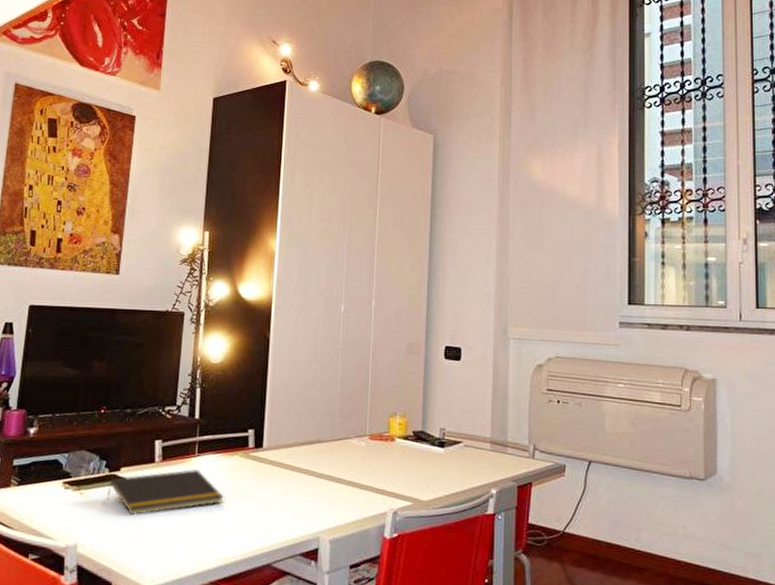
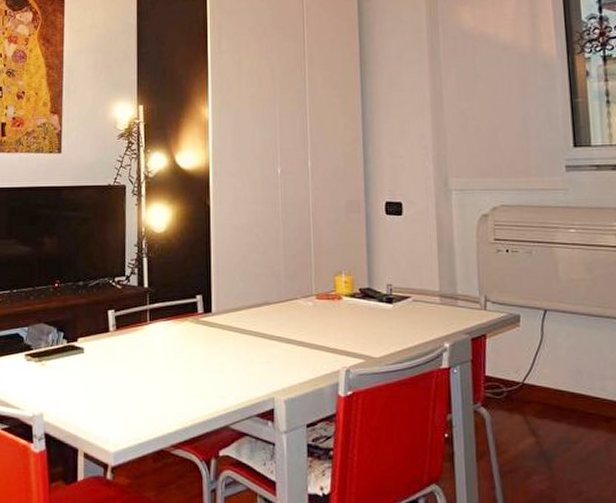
notepad: present [106,468,224,516] -> none [66,336,178,384]

